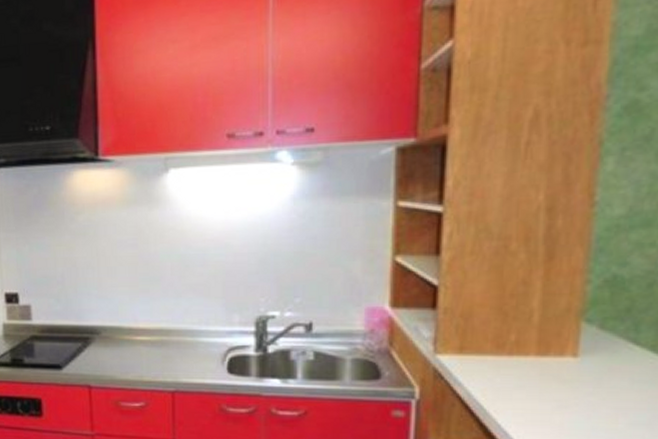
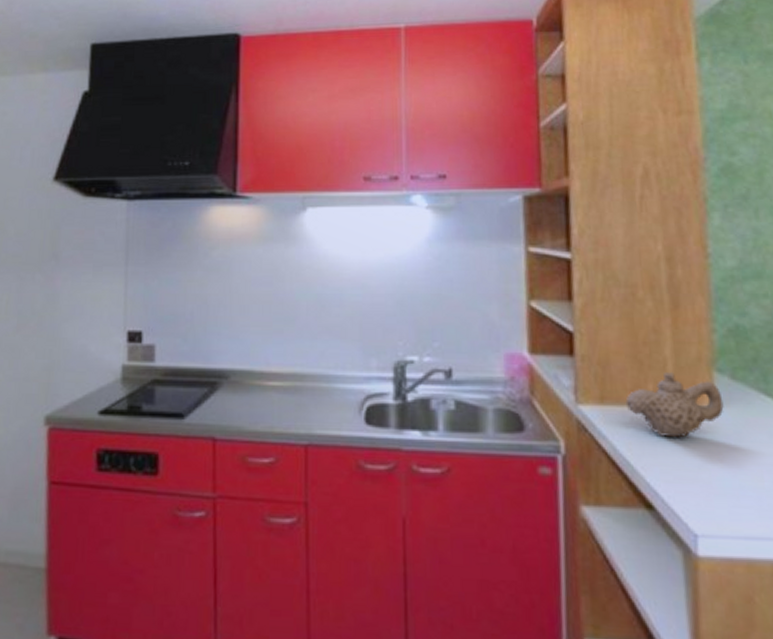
teapot: none [485,323,588,385] -> present [625,372,724,438]

